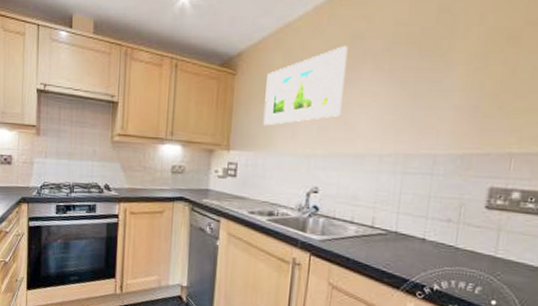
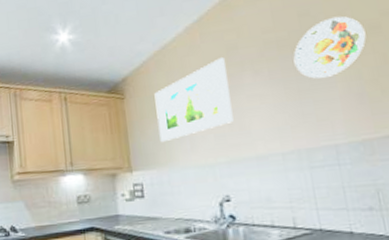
decorative plate: none [418,18,503,84] -> present [293,16,366,79]

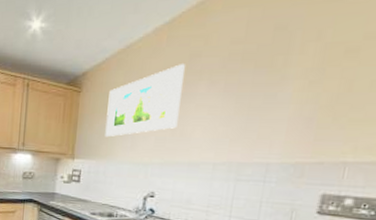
decorative plate: present [293,16,366,79] -> none [253,34,341,97]

